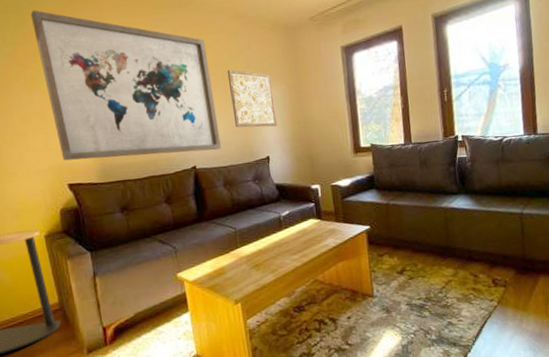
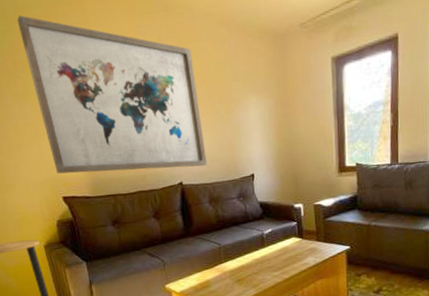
wall art: present [227,70,278,128] -> none [213,82,264,144]

